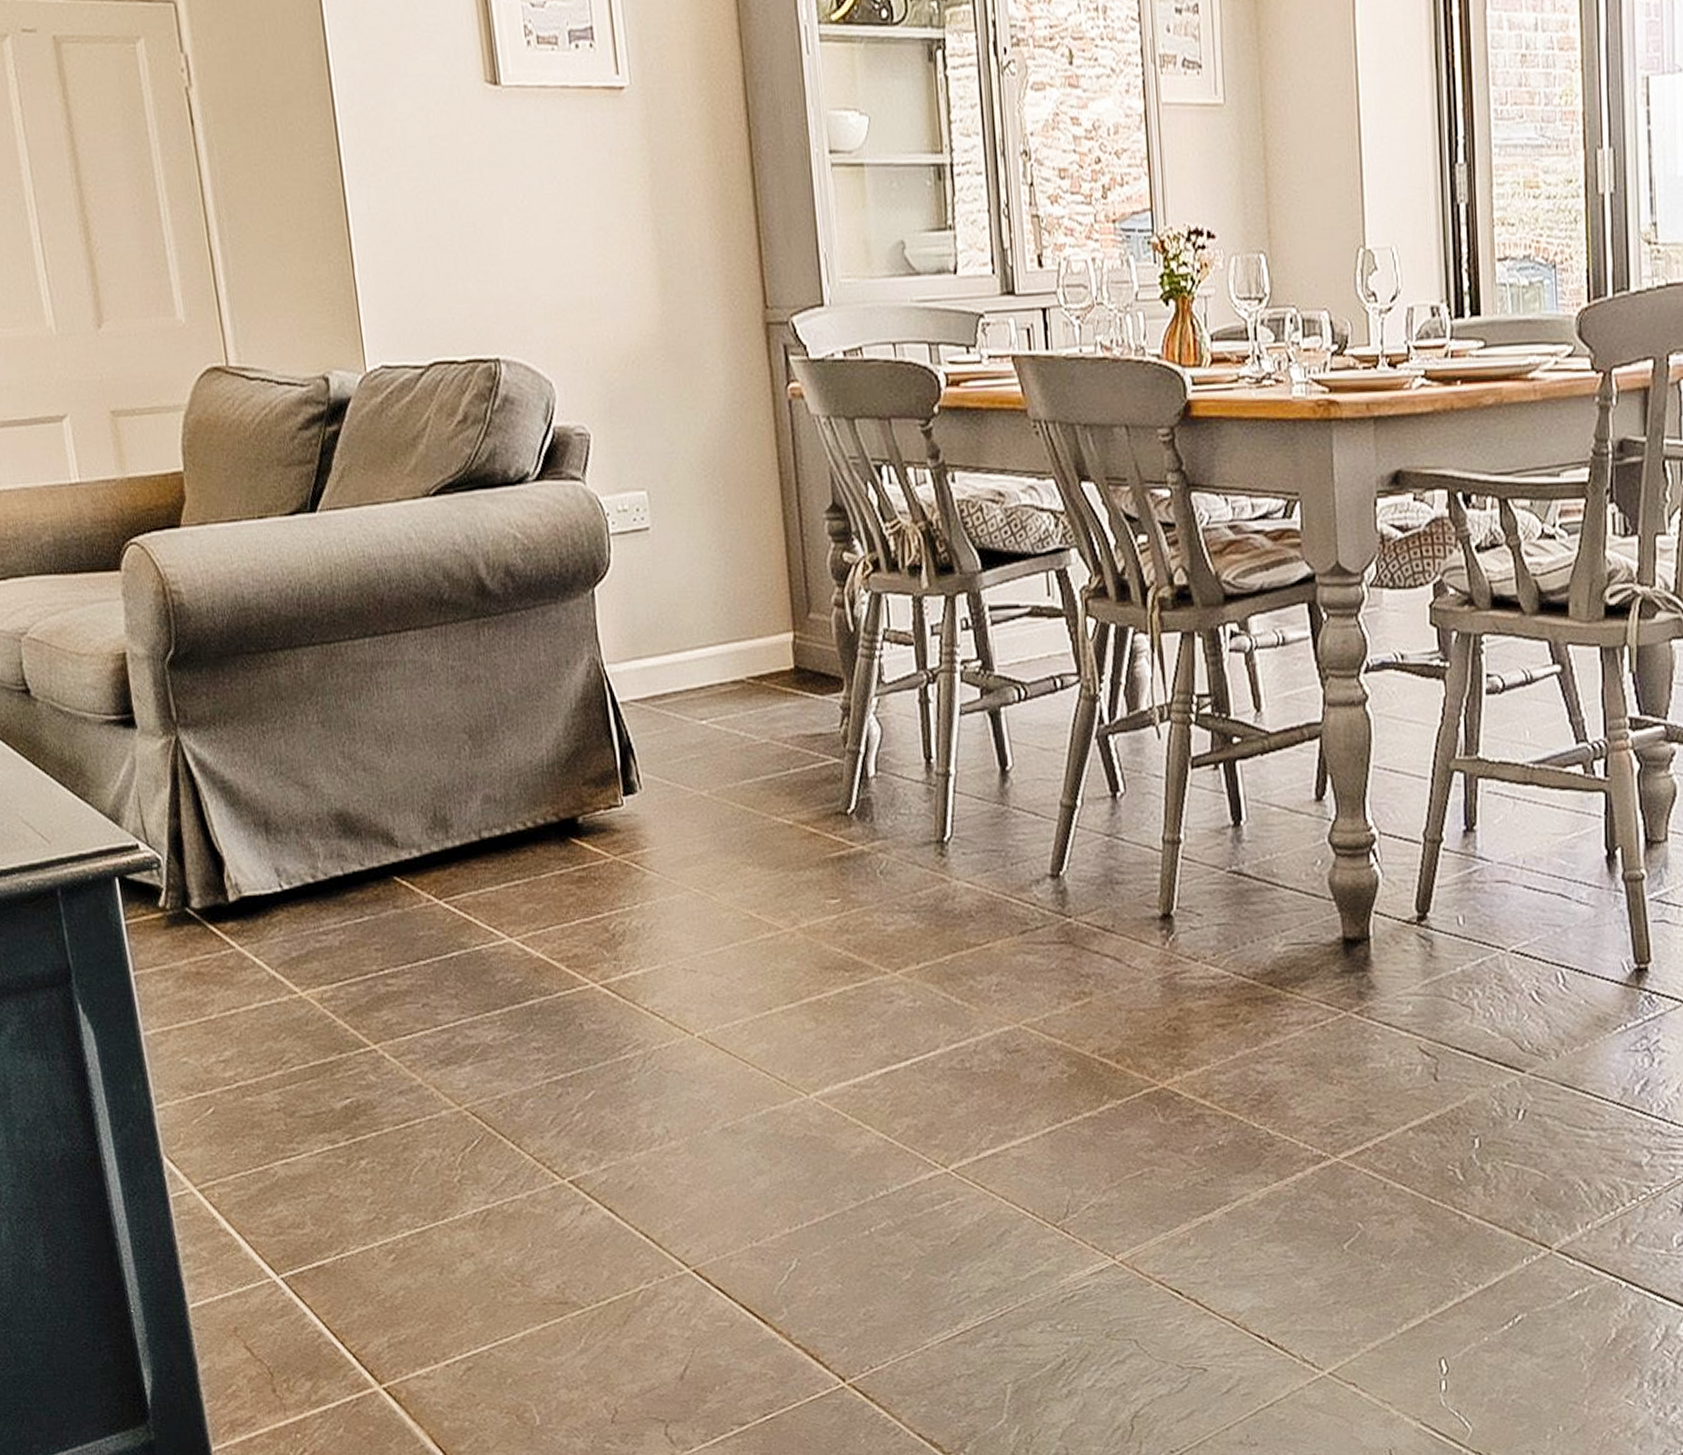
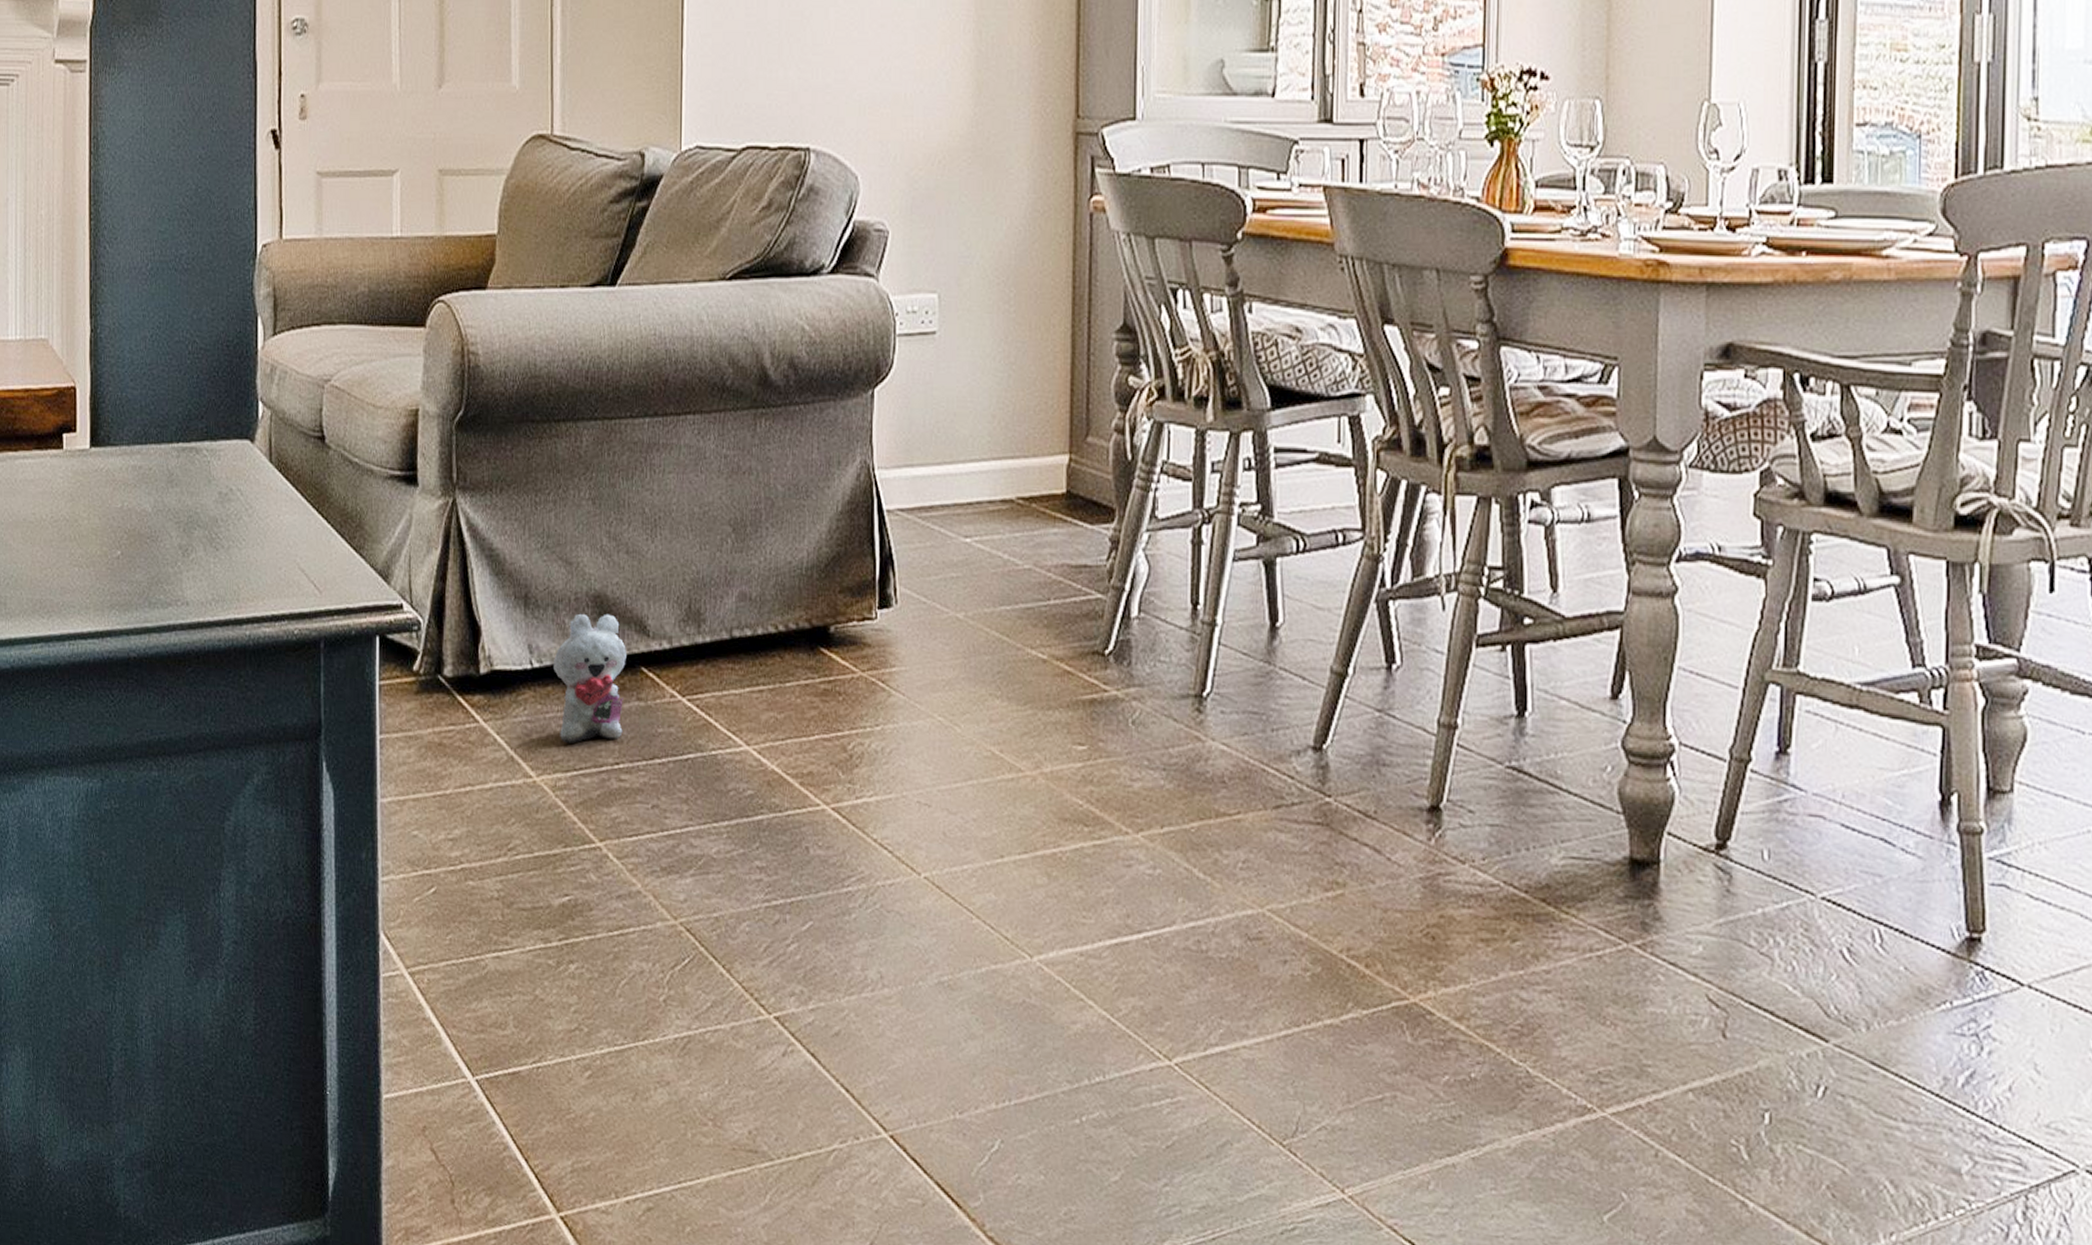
plush toy: none [303,830,383,957] -> present [554,613,626,743]

